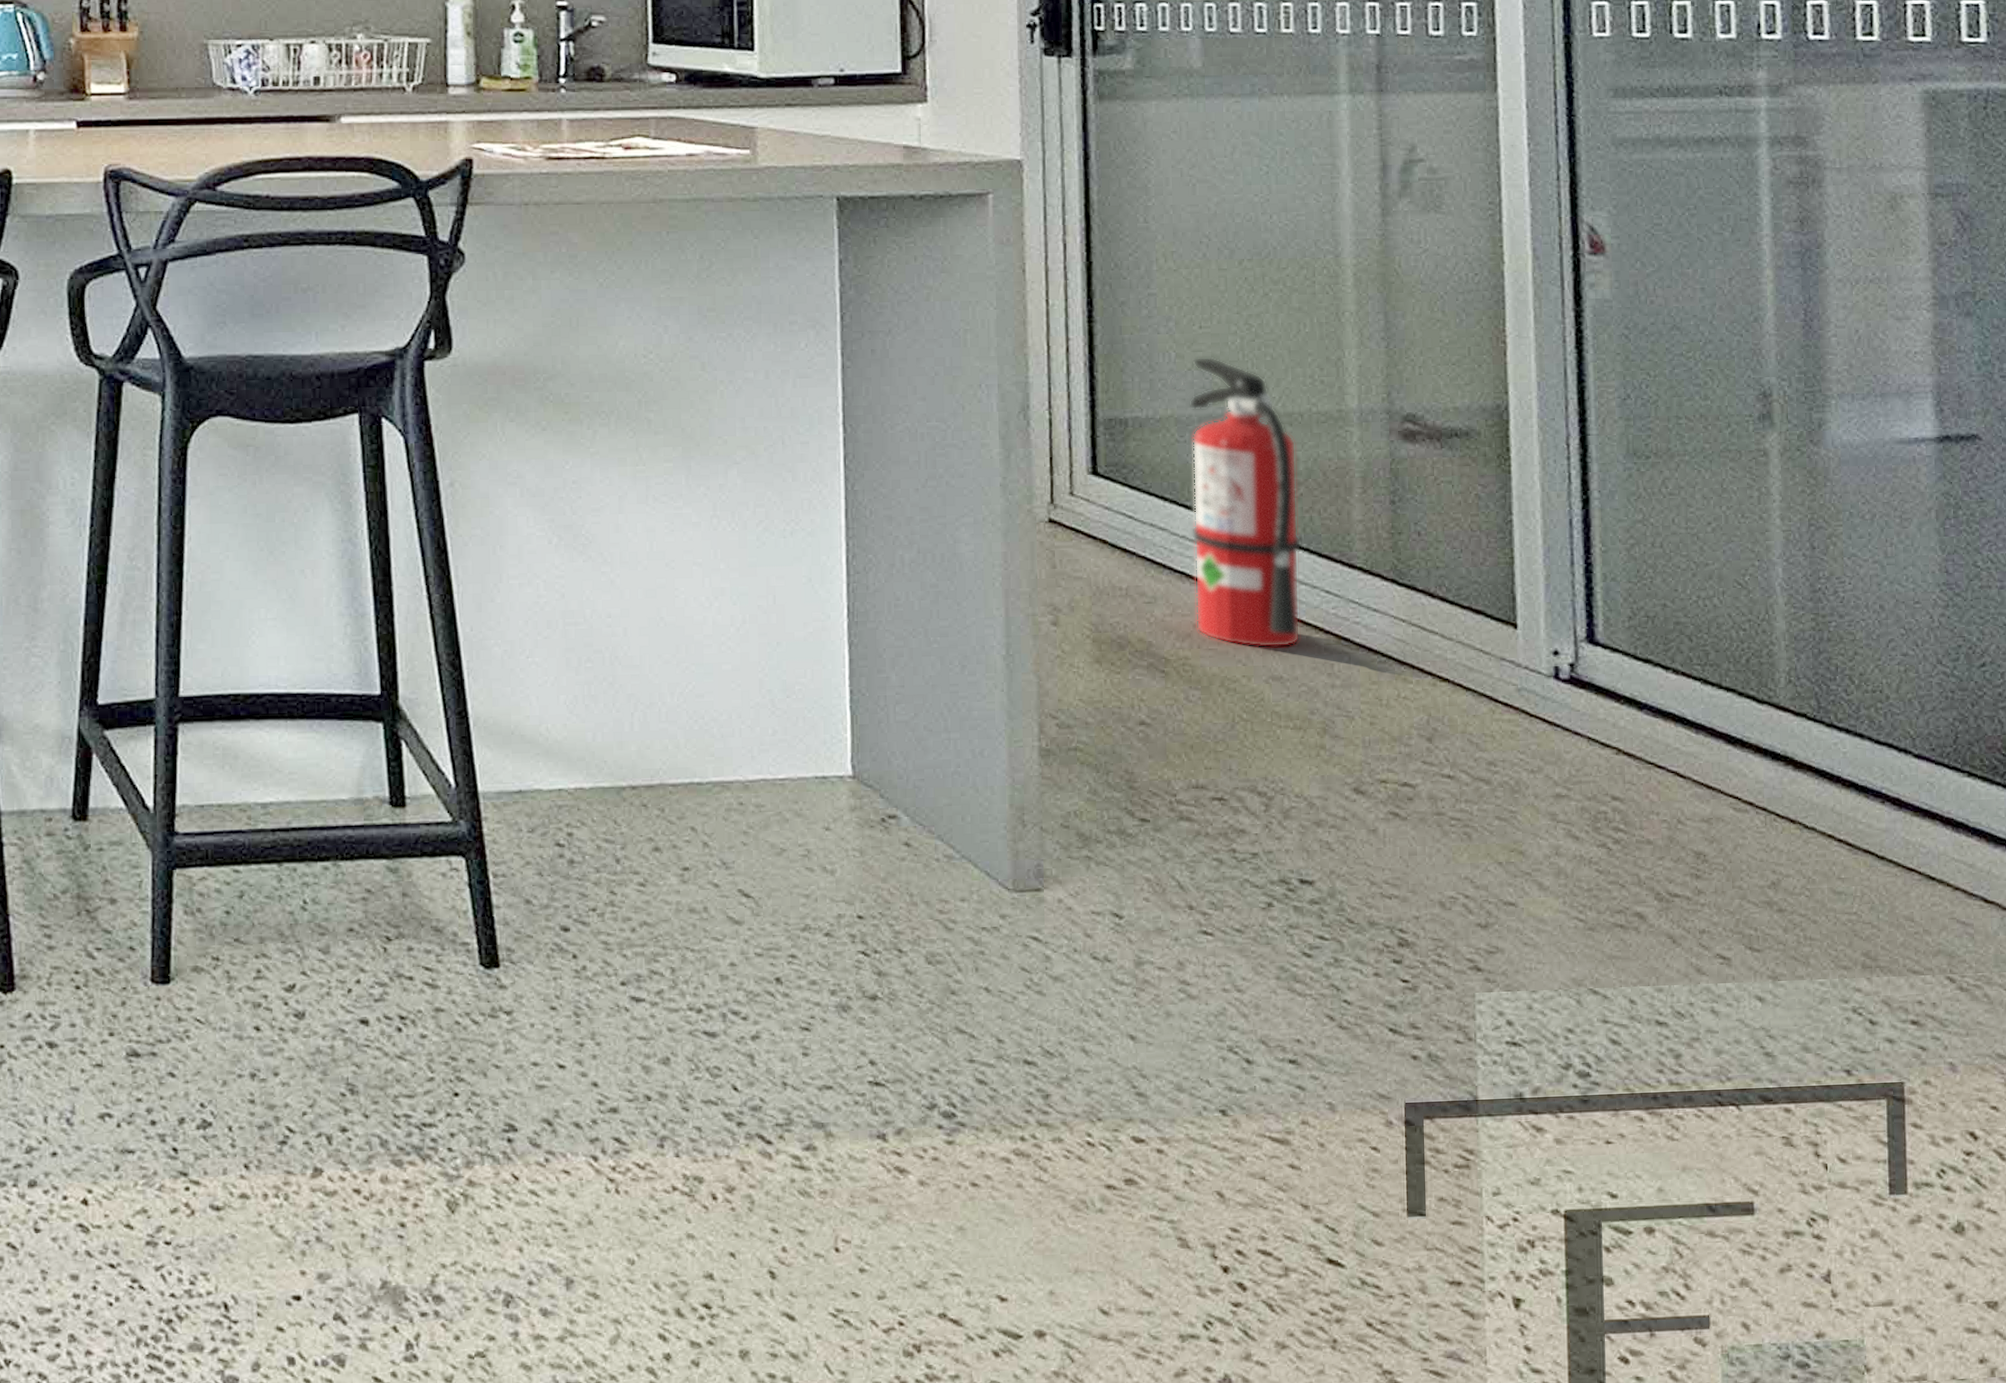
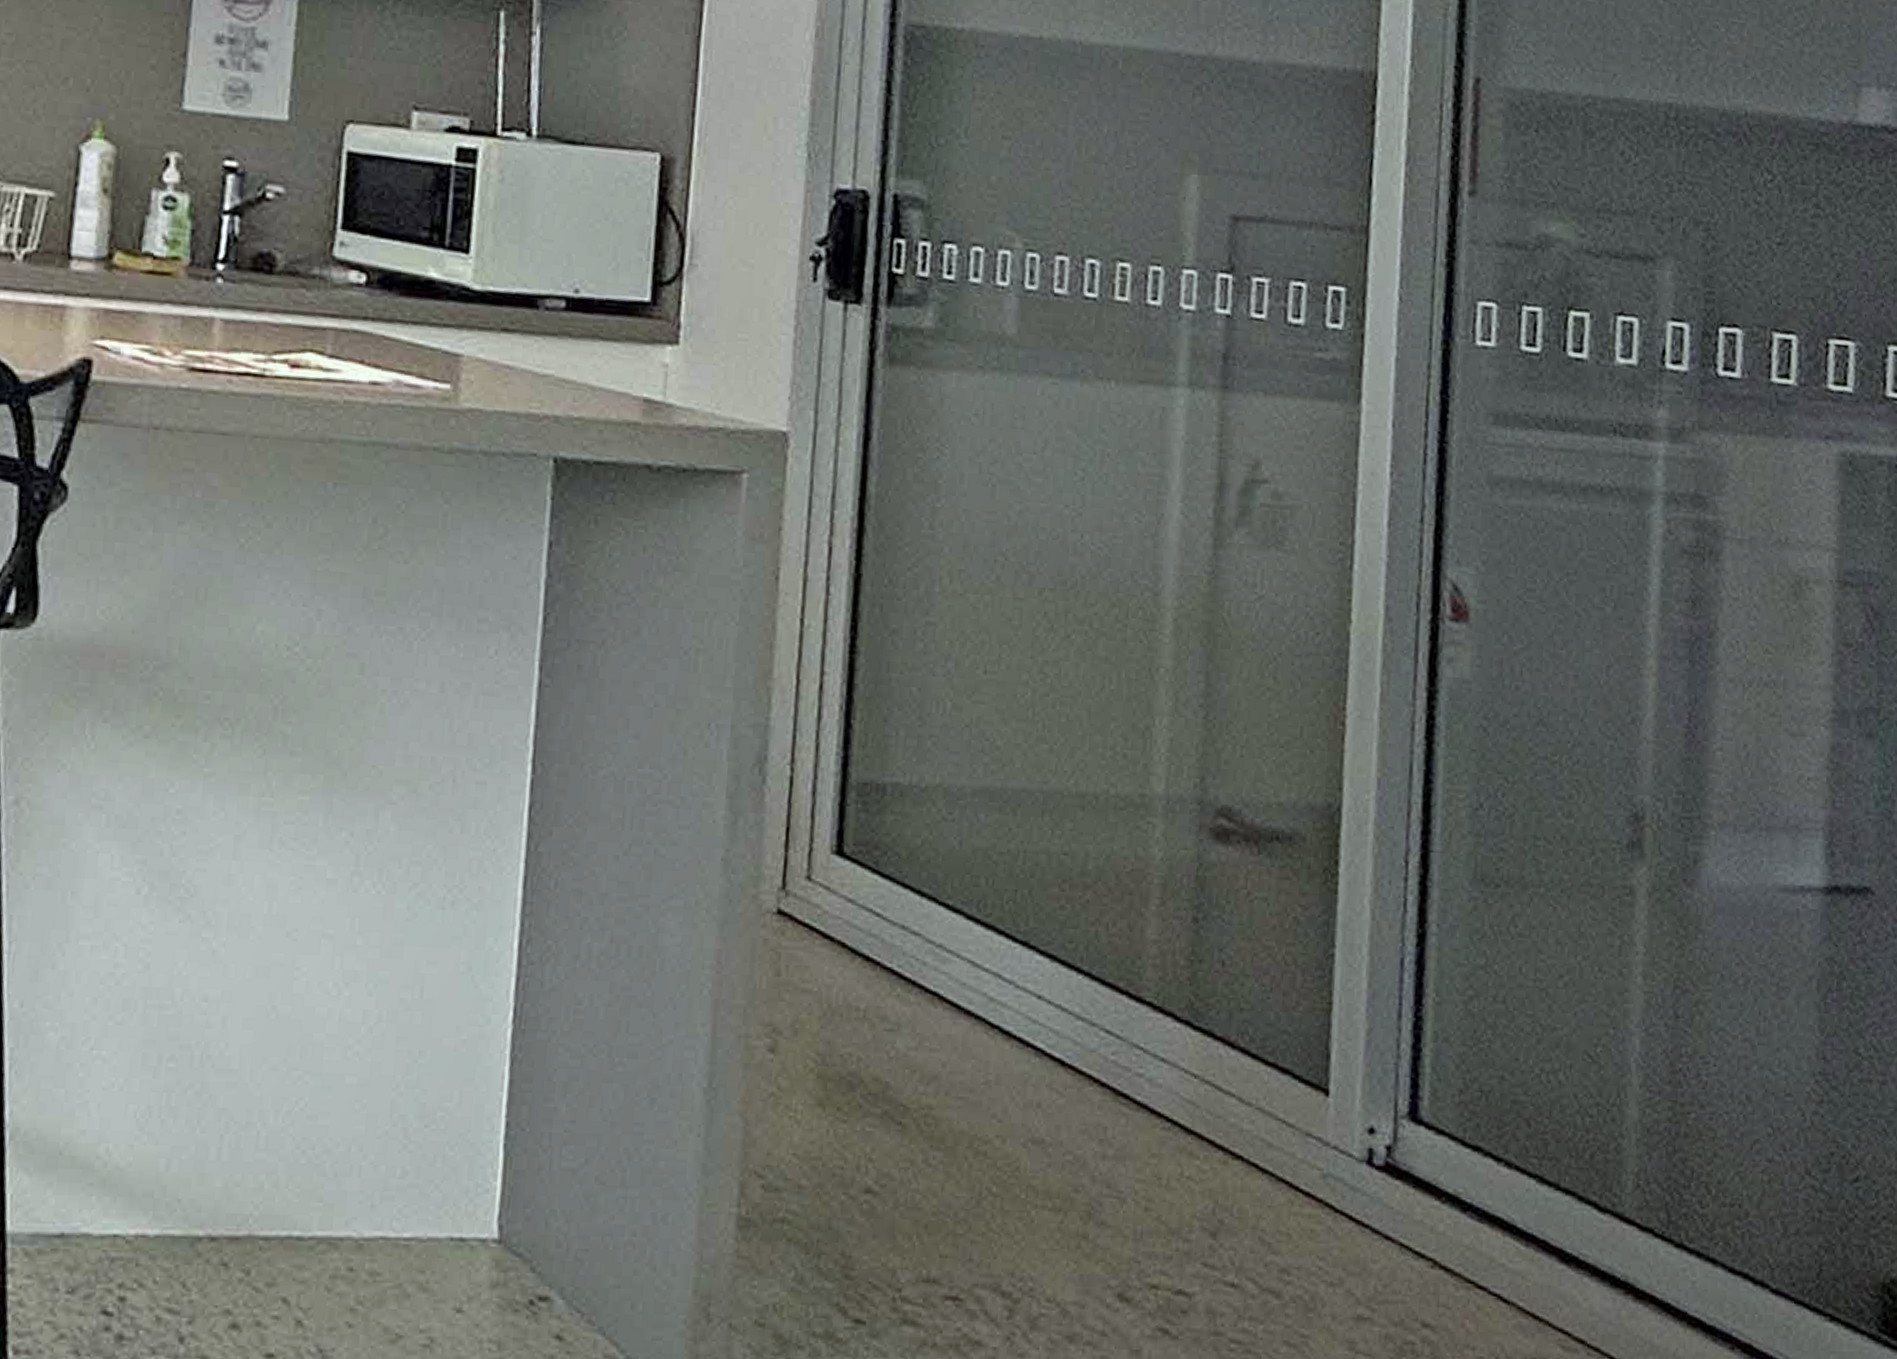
fire extinguisher: present [1168,356,1302,648] -> none [940,710,1087,1102]

